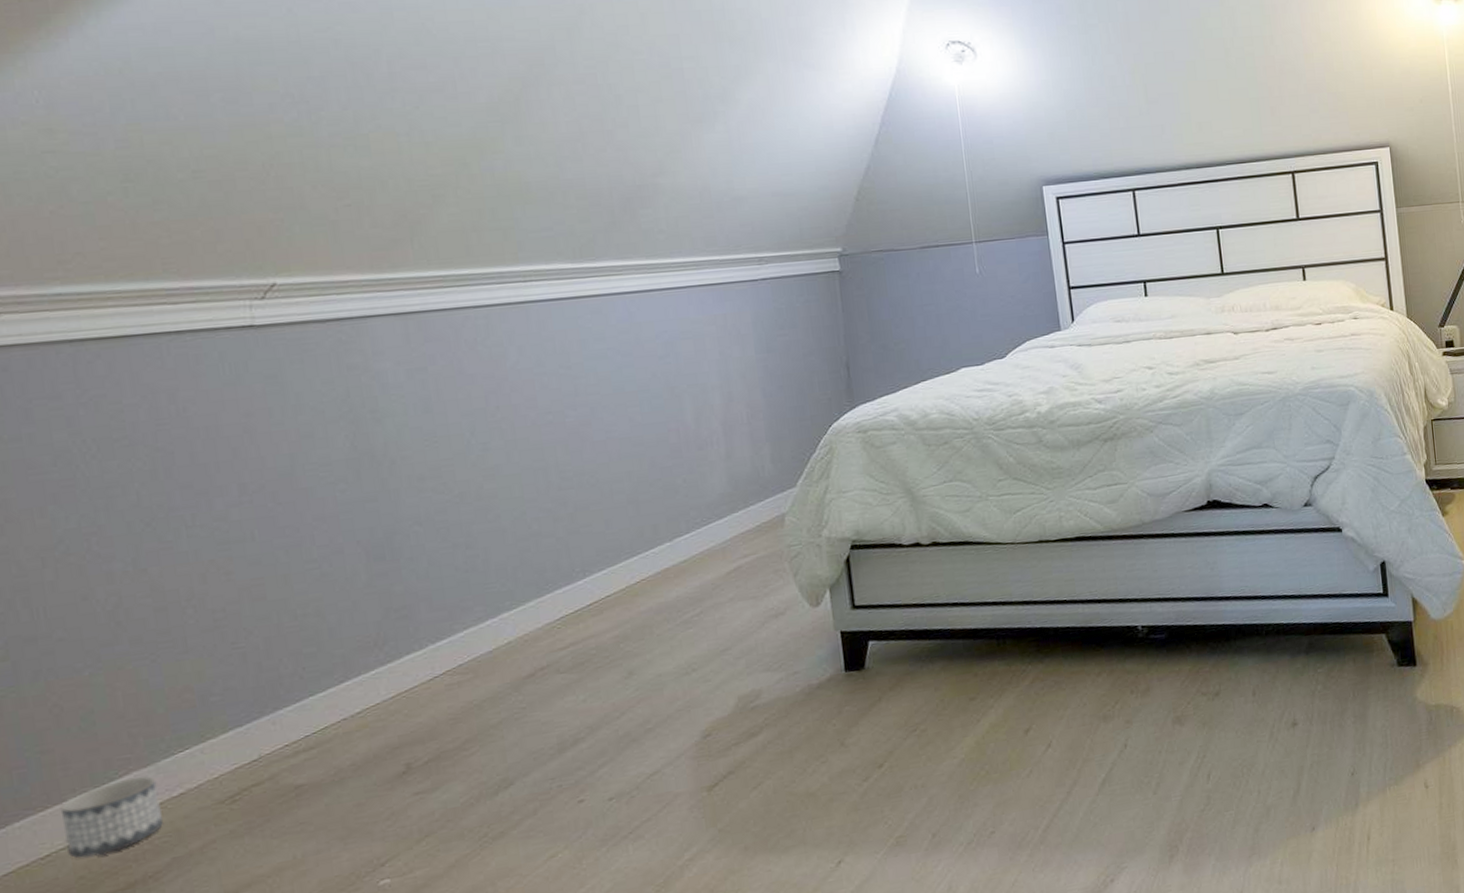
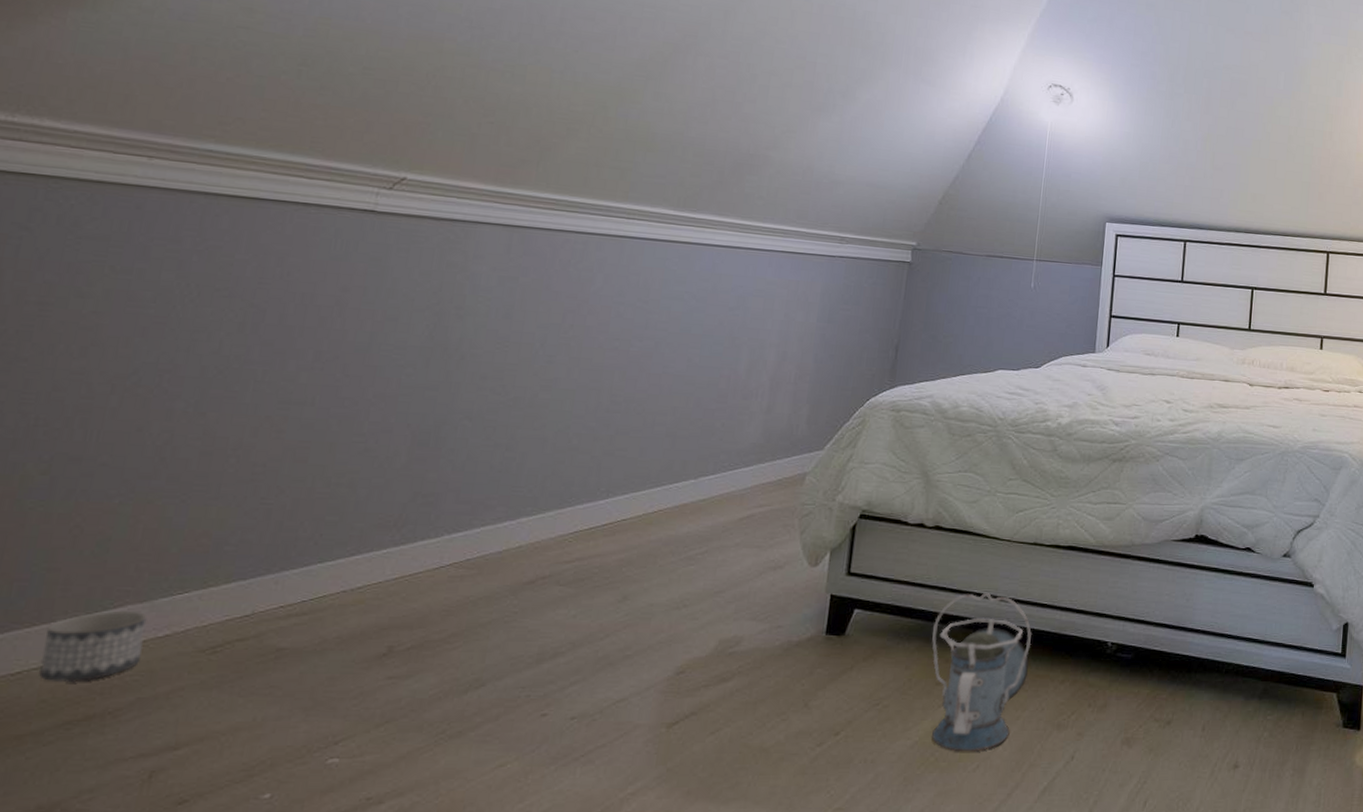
lantern: none [954,600,1062,761] -> present [932,593,1032,752]

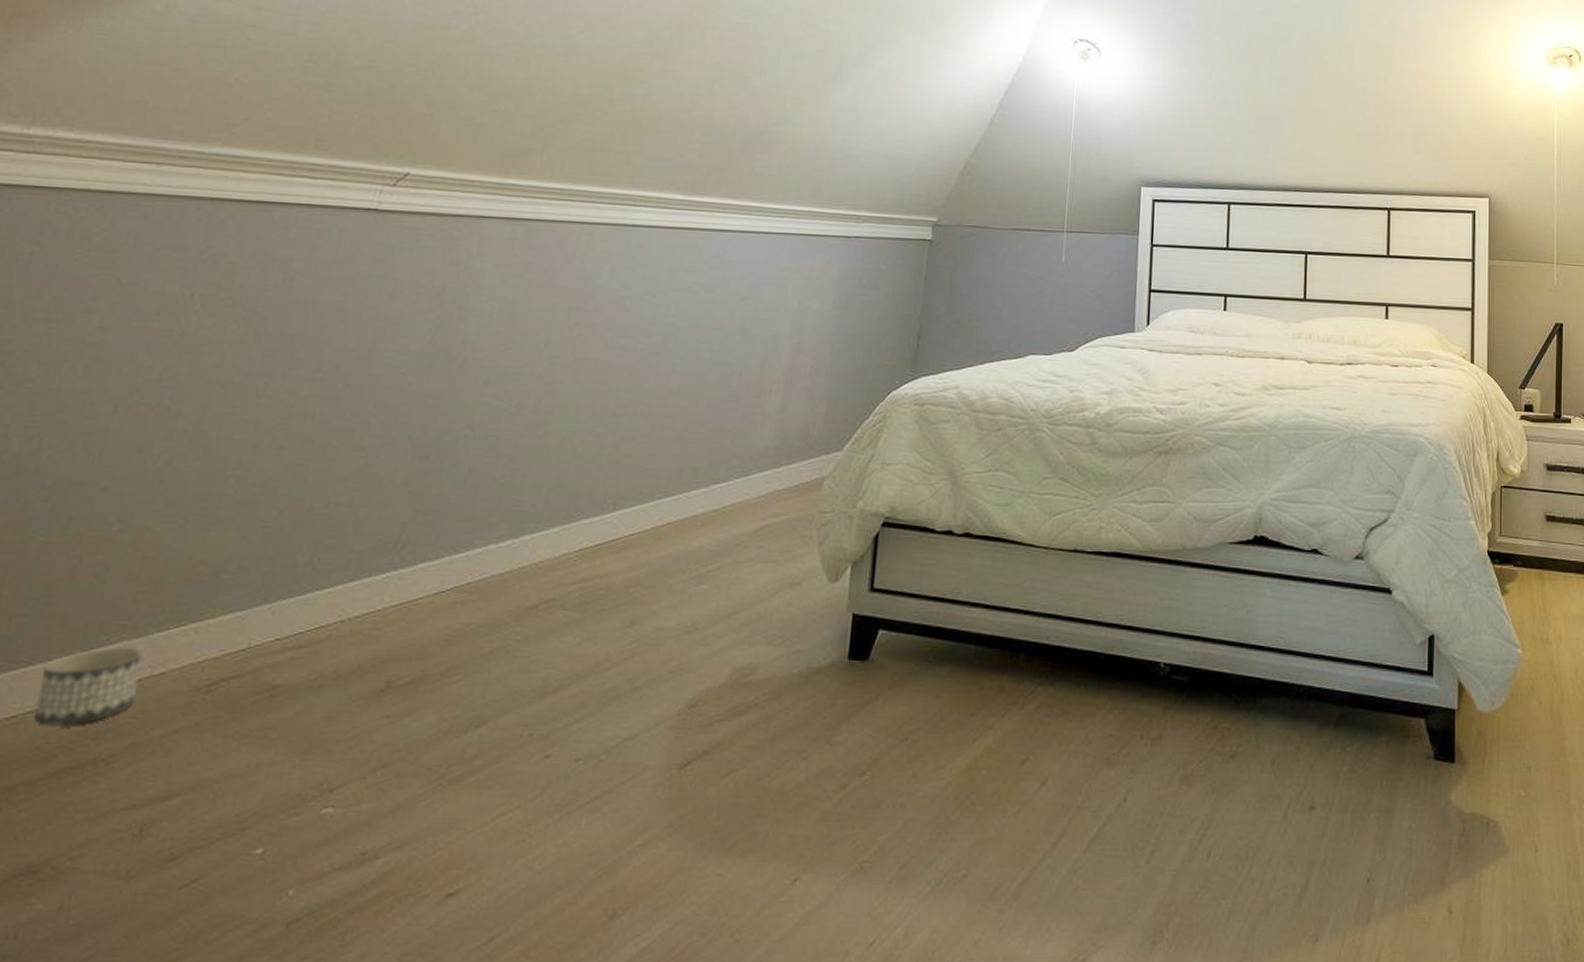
lantern: present [932,593,1032,752] -> none [964,609,1075,793]

